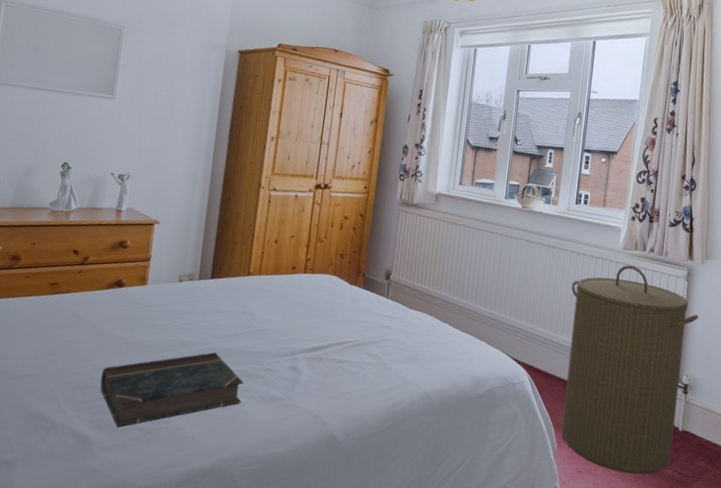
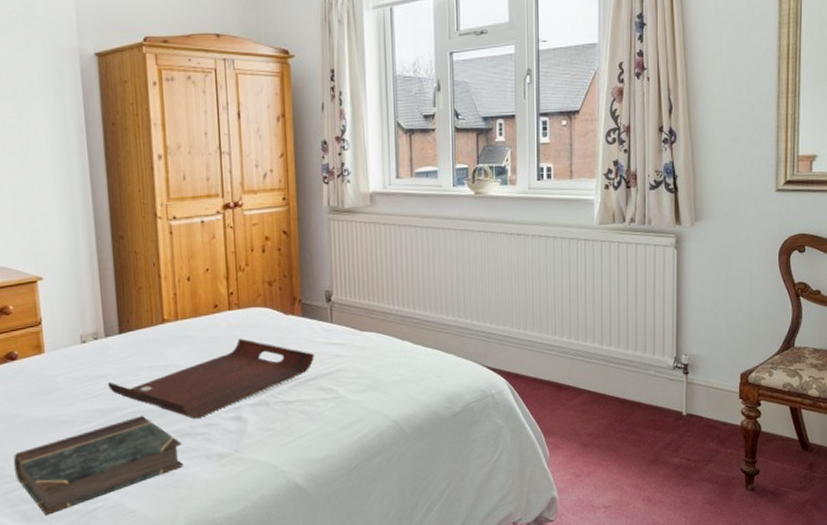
serving tray: none [193,299,368,362] -> present [108,338,314,418]
laundry hamper: present [561,265,698,474] -> none [544,241,693,469]

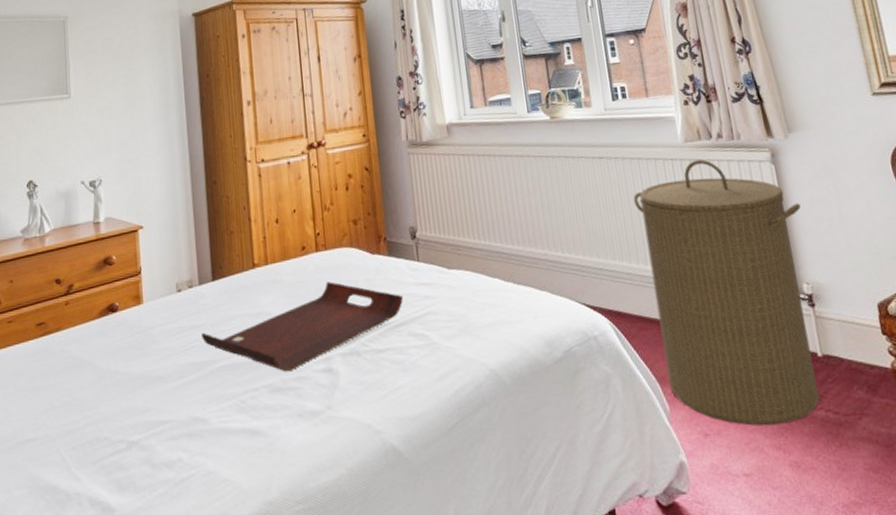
book: present [13,415,183,515] -> none [110,368,276,485]
laundry hamper: none [544,241,693,469] -> present [633,159,819,426]

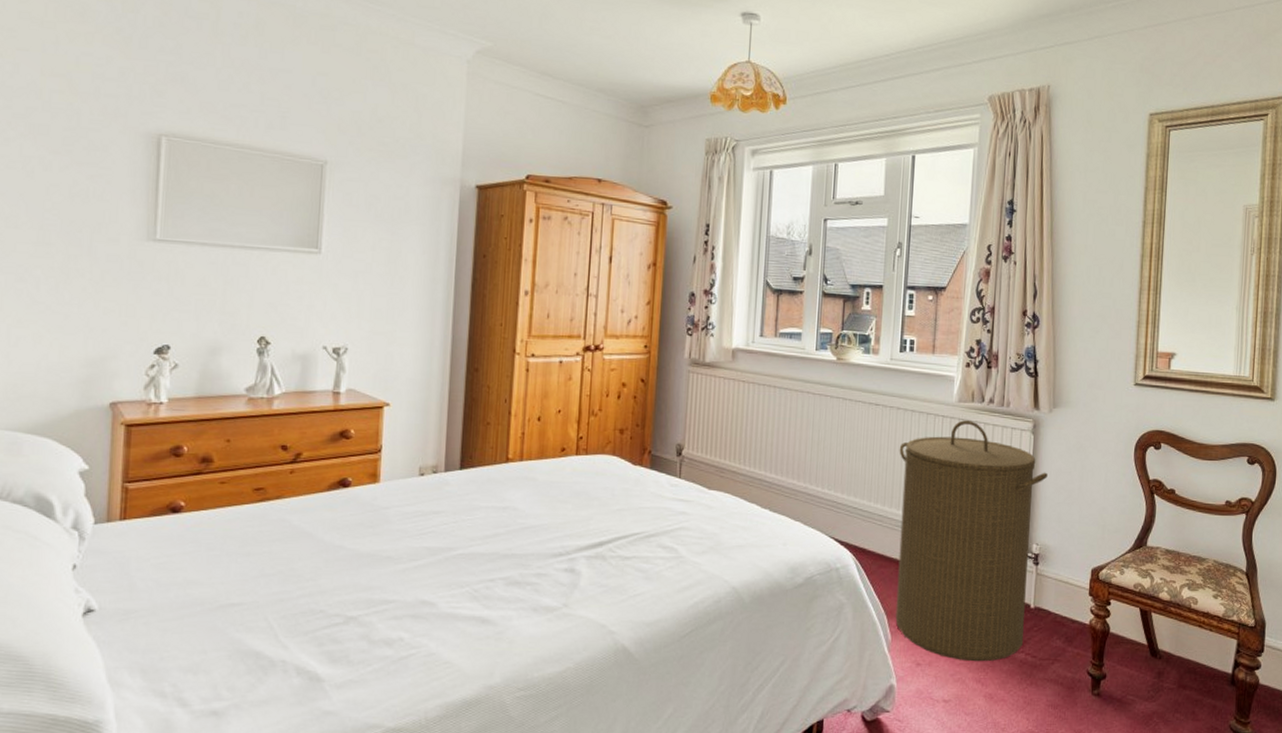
serving tray: present [202,281,403,371] -> none [441,486,658,566]

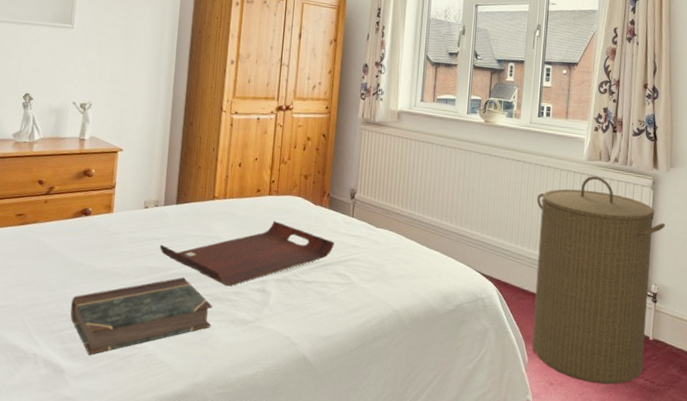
book: none [327,558,509,658] -> present [70,277,213,355]
serving tray: none [441,486,658,566] -> present [160,221,334,286]

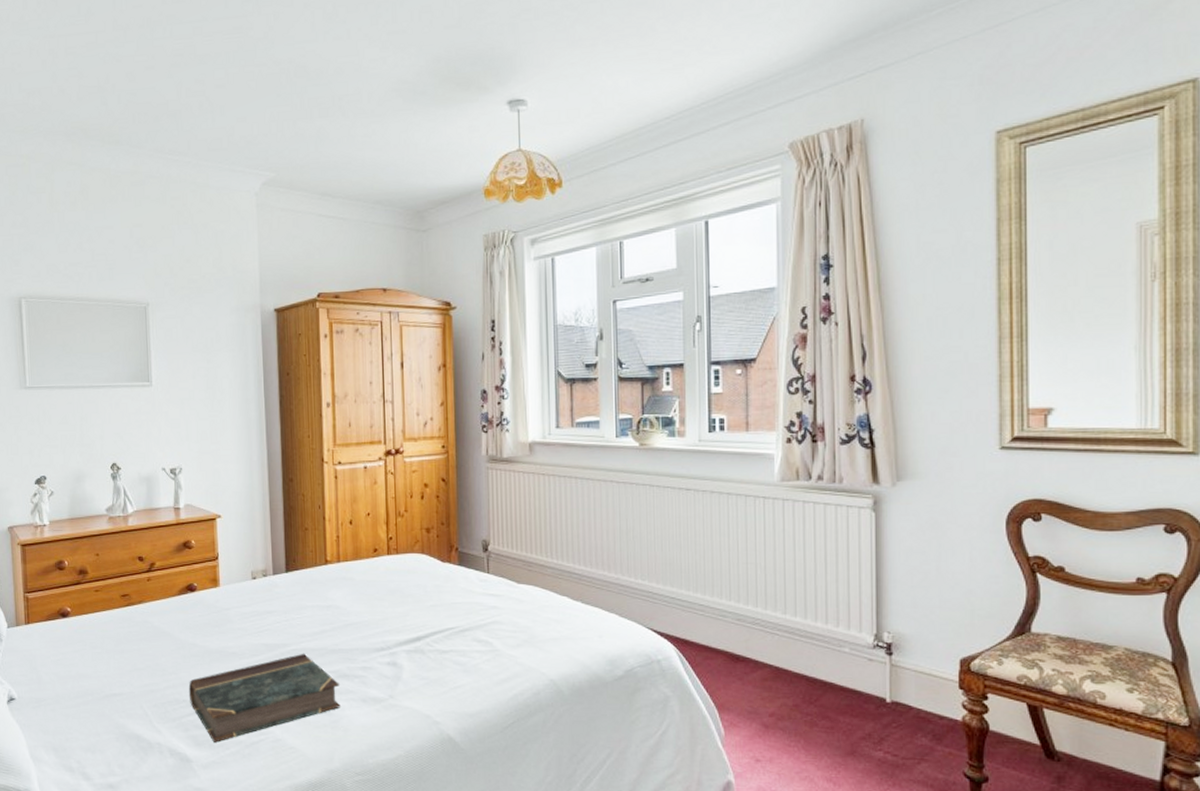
serving tray: present [160,221,334,286] -> none [274,584,470,660]
laundry hamper: present [532,176,665,385] -> none [716,500,896,760]

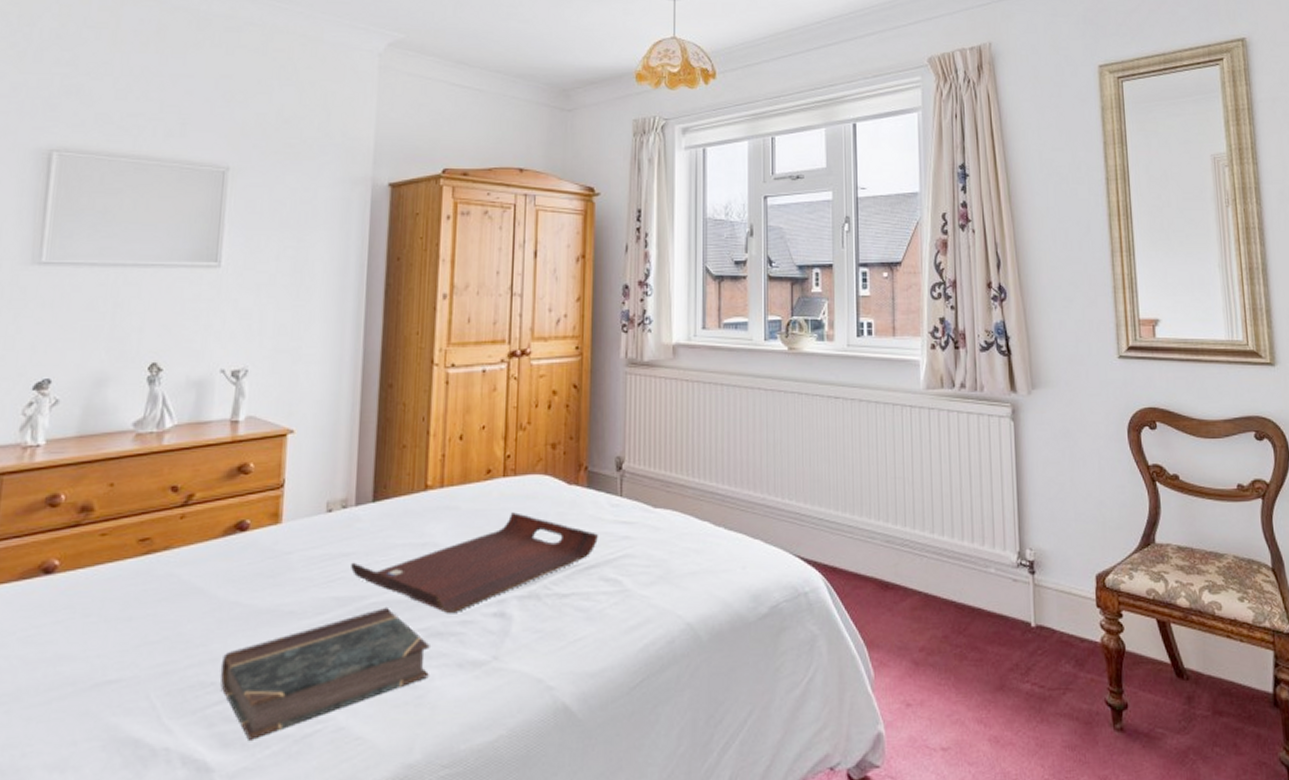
serving tray: none [274,584,470,660] -> present [351,512,598,613]

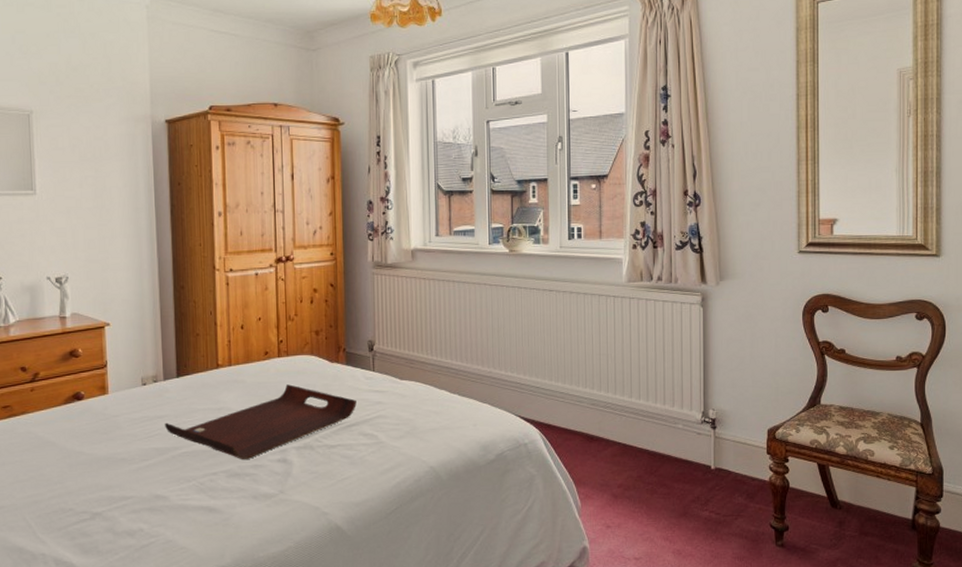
book: present [220,606,430,740] -> none [75,455,232,549]

